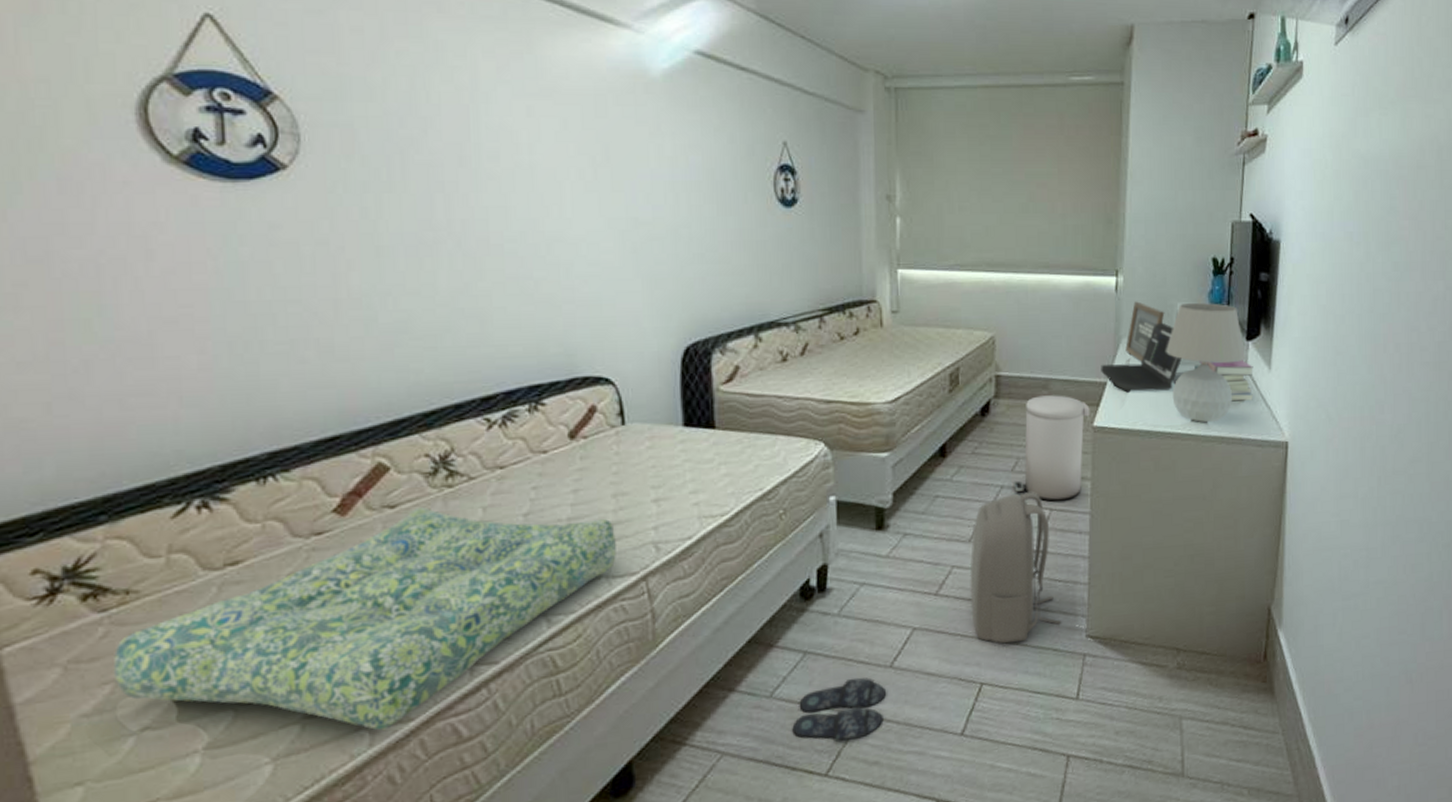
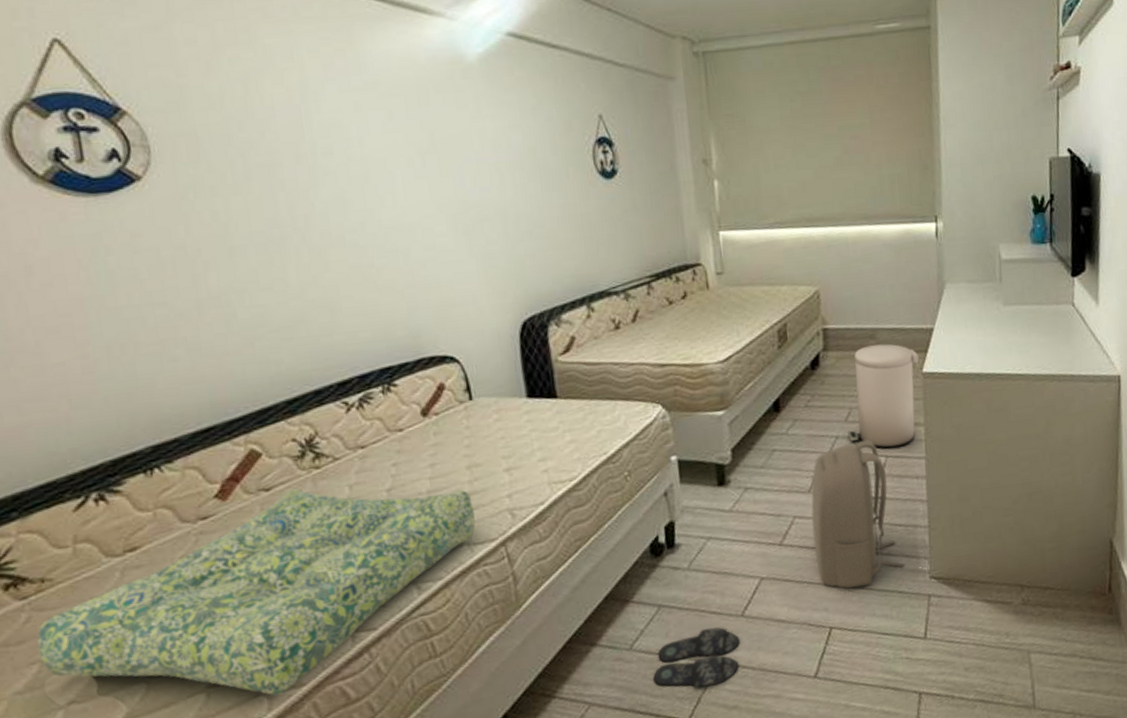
laptop: present [1101,322,1182,392] -> none [926,264,1007,336]
picture frame: present [1125,301,1165,362] -> none [949,245,987,306]
table lamp: present [1166,302,1245,423] -> none [990,241,1071,362]
books: present [1194,360,1253,402] -> none [1020,297,1082,339]

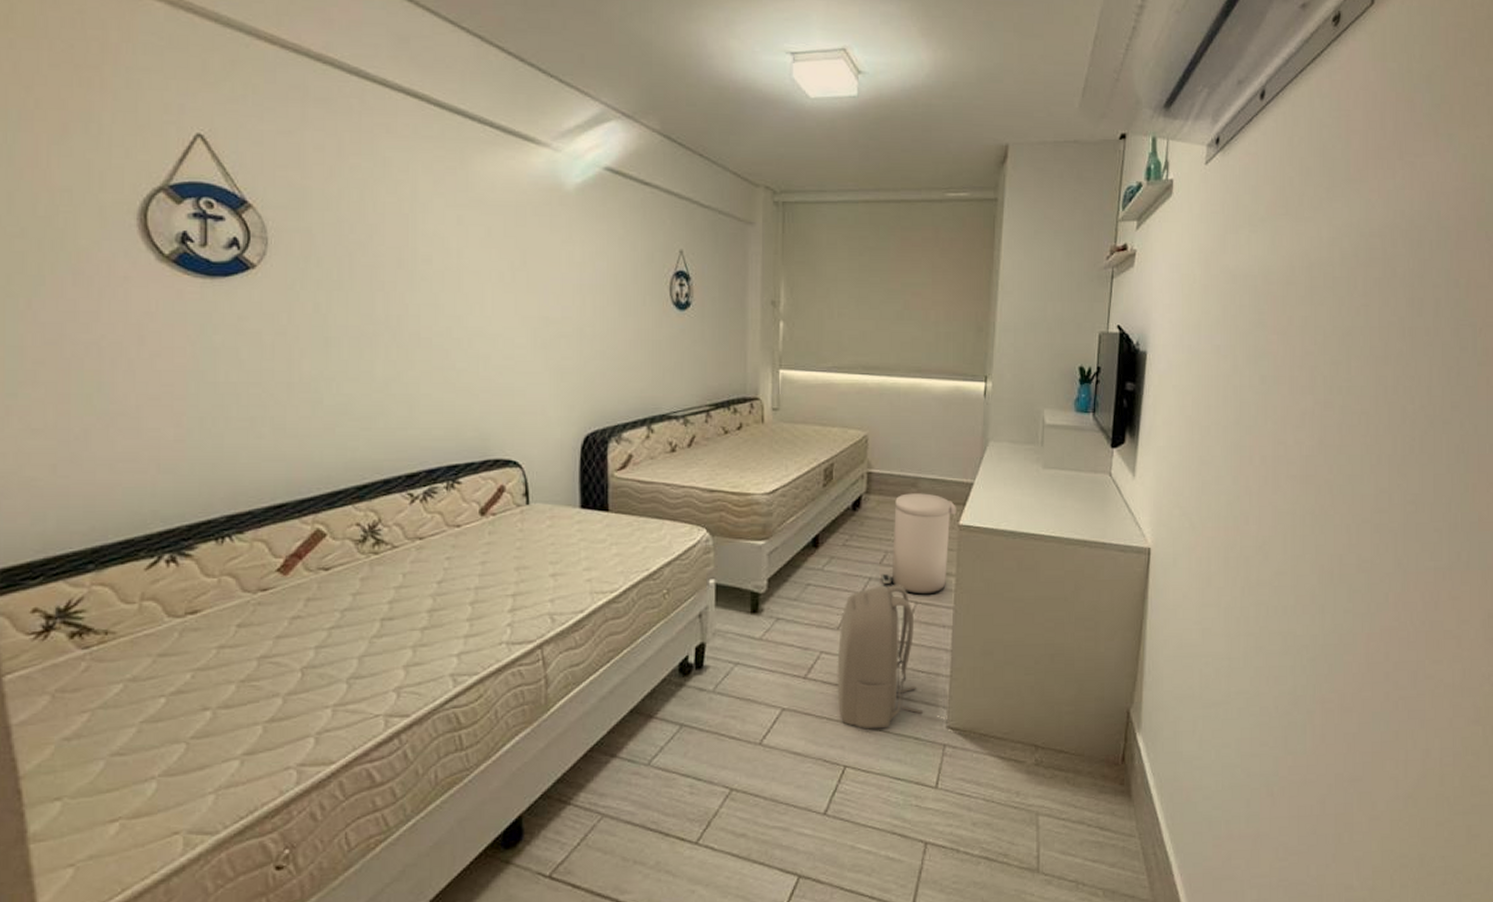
seat cushion: present [37,487,476,696] -> none [91,570,516,771]
slippers: present [653,627,739,687] -> none [667,752,754,811]

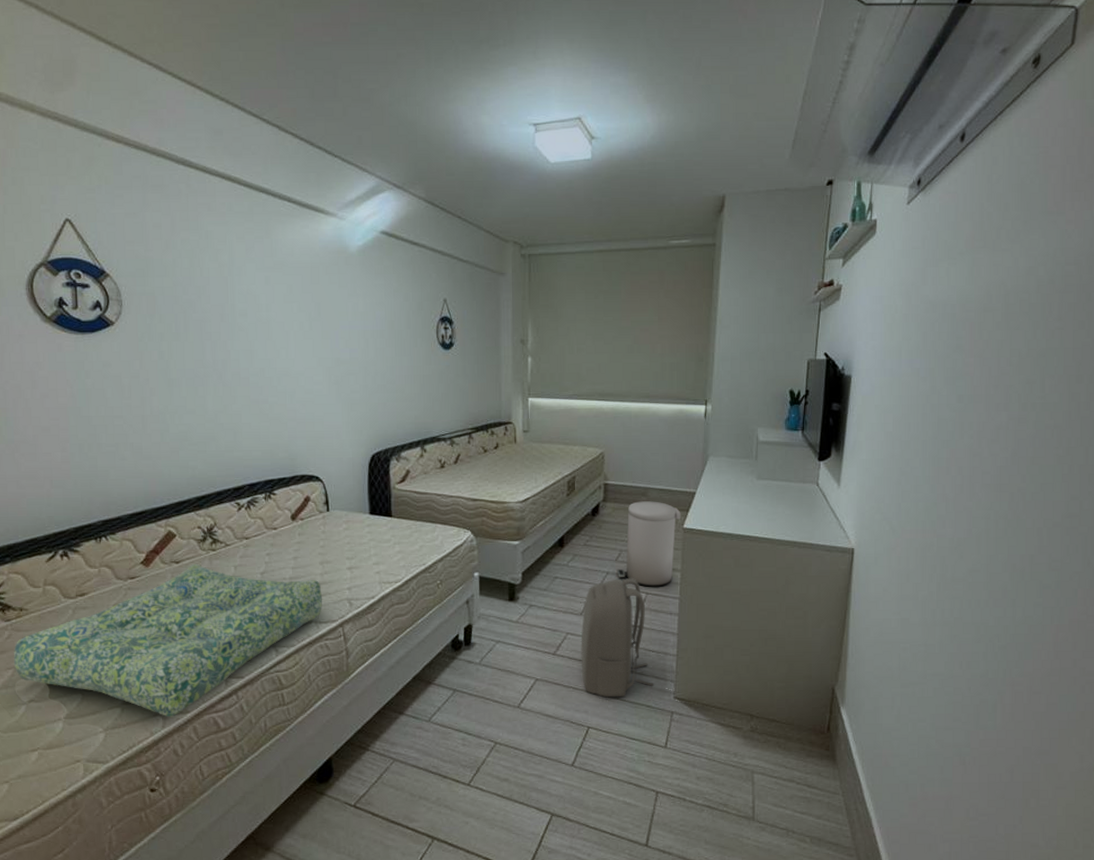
seat cushion: none [91,570,516,771] -> present [13,563,322,717]

